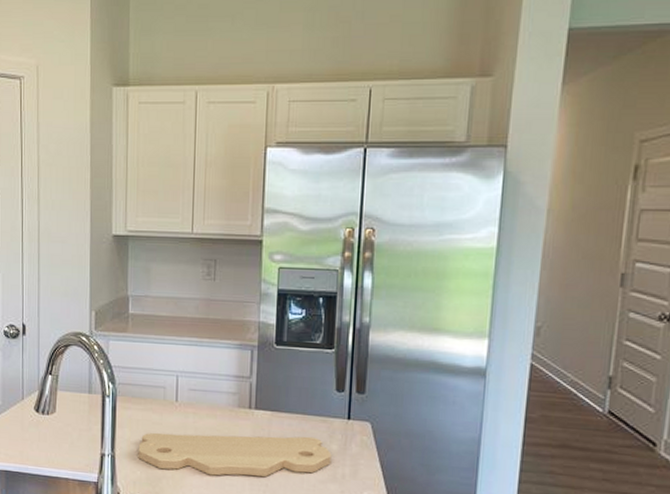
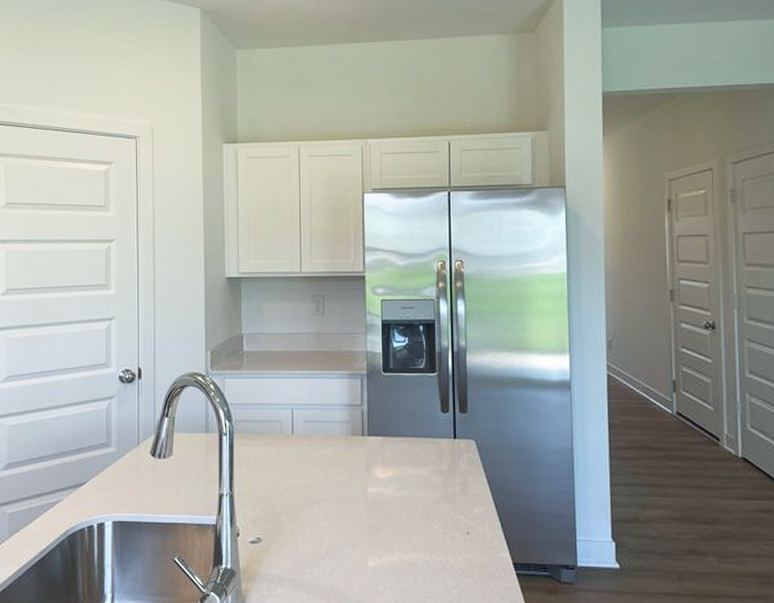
cutting board: present [138,432,332,477] -> none [256,458,442,506]

